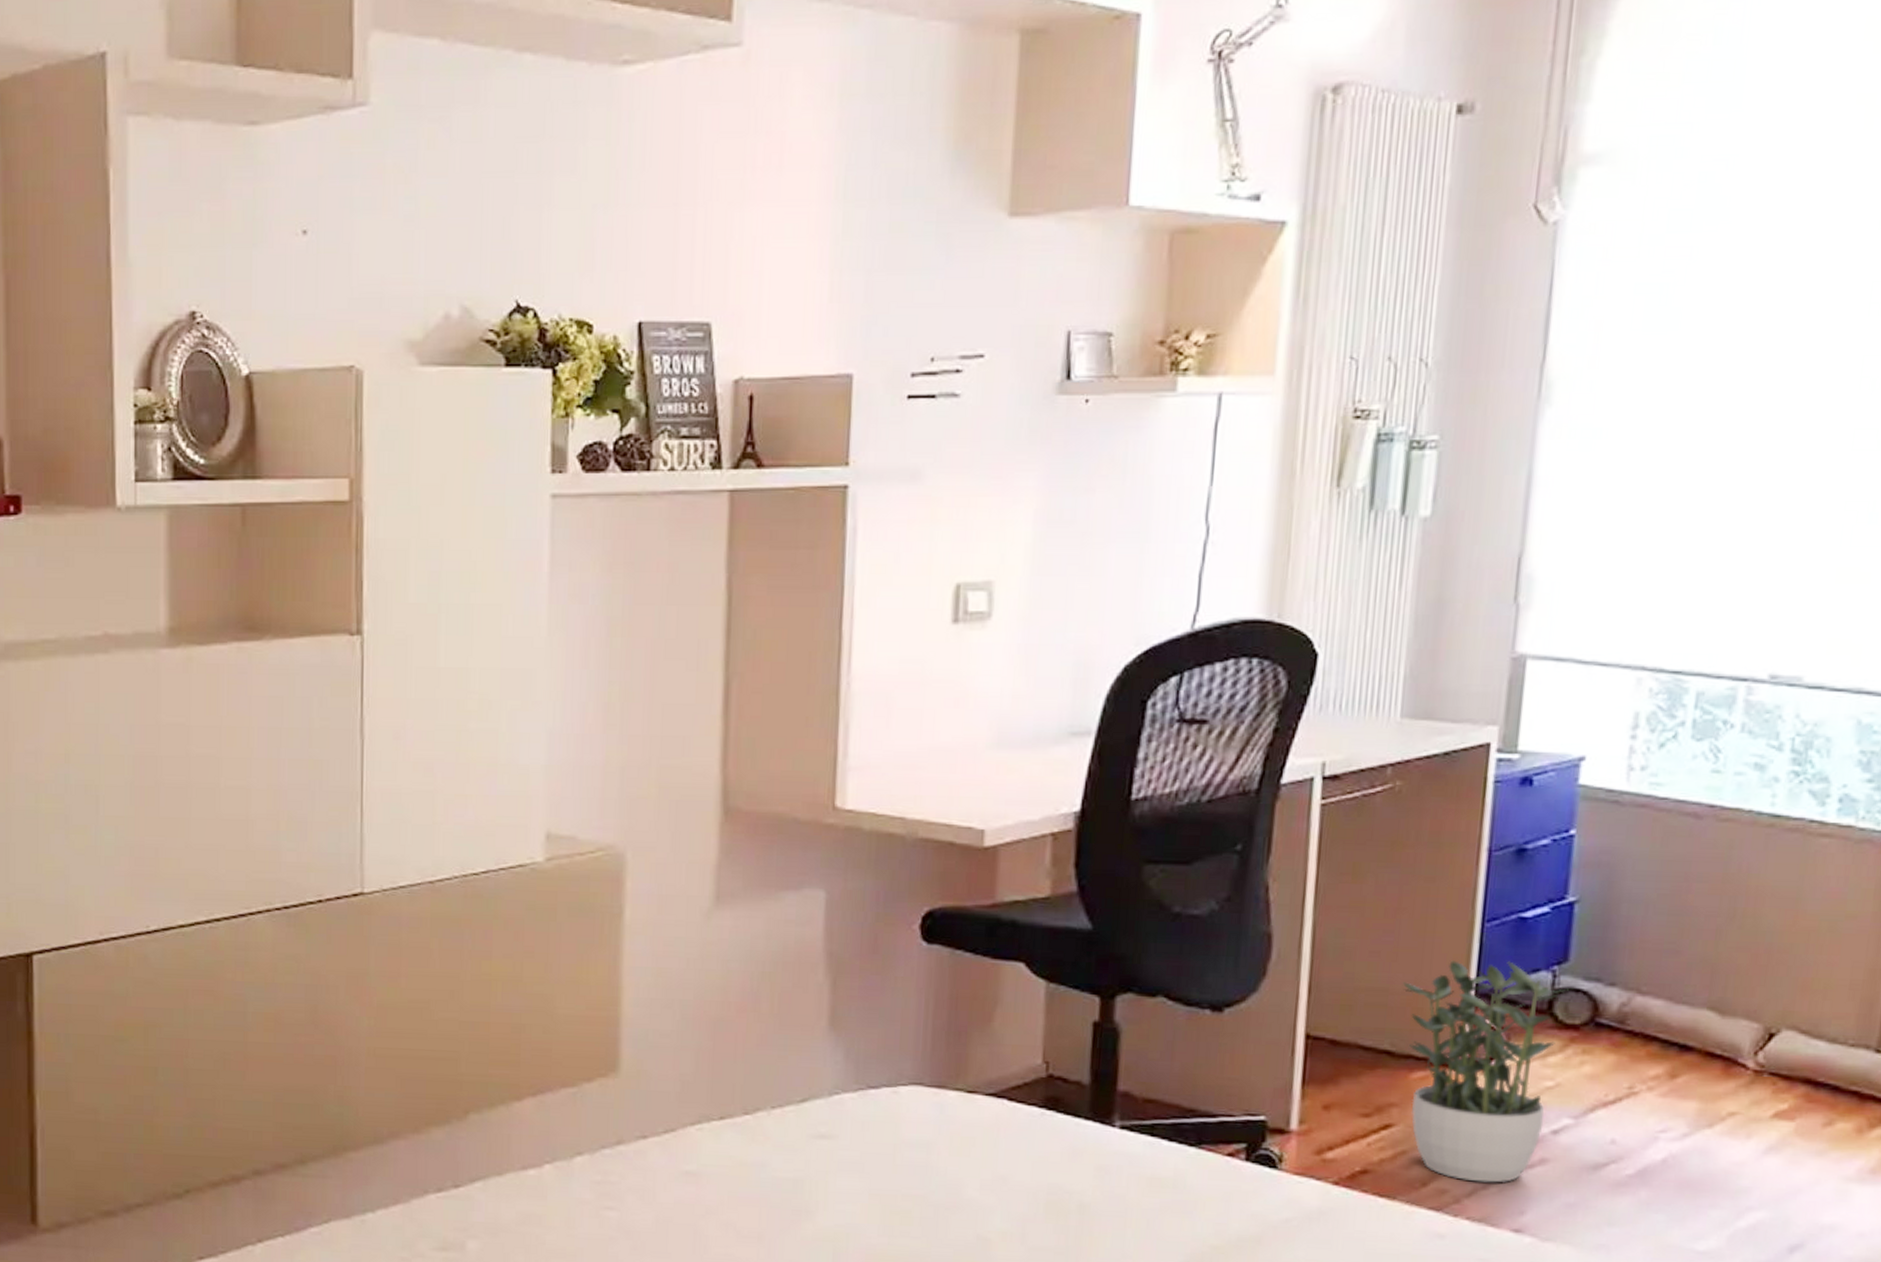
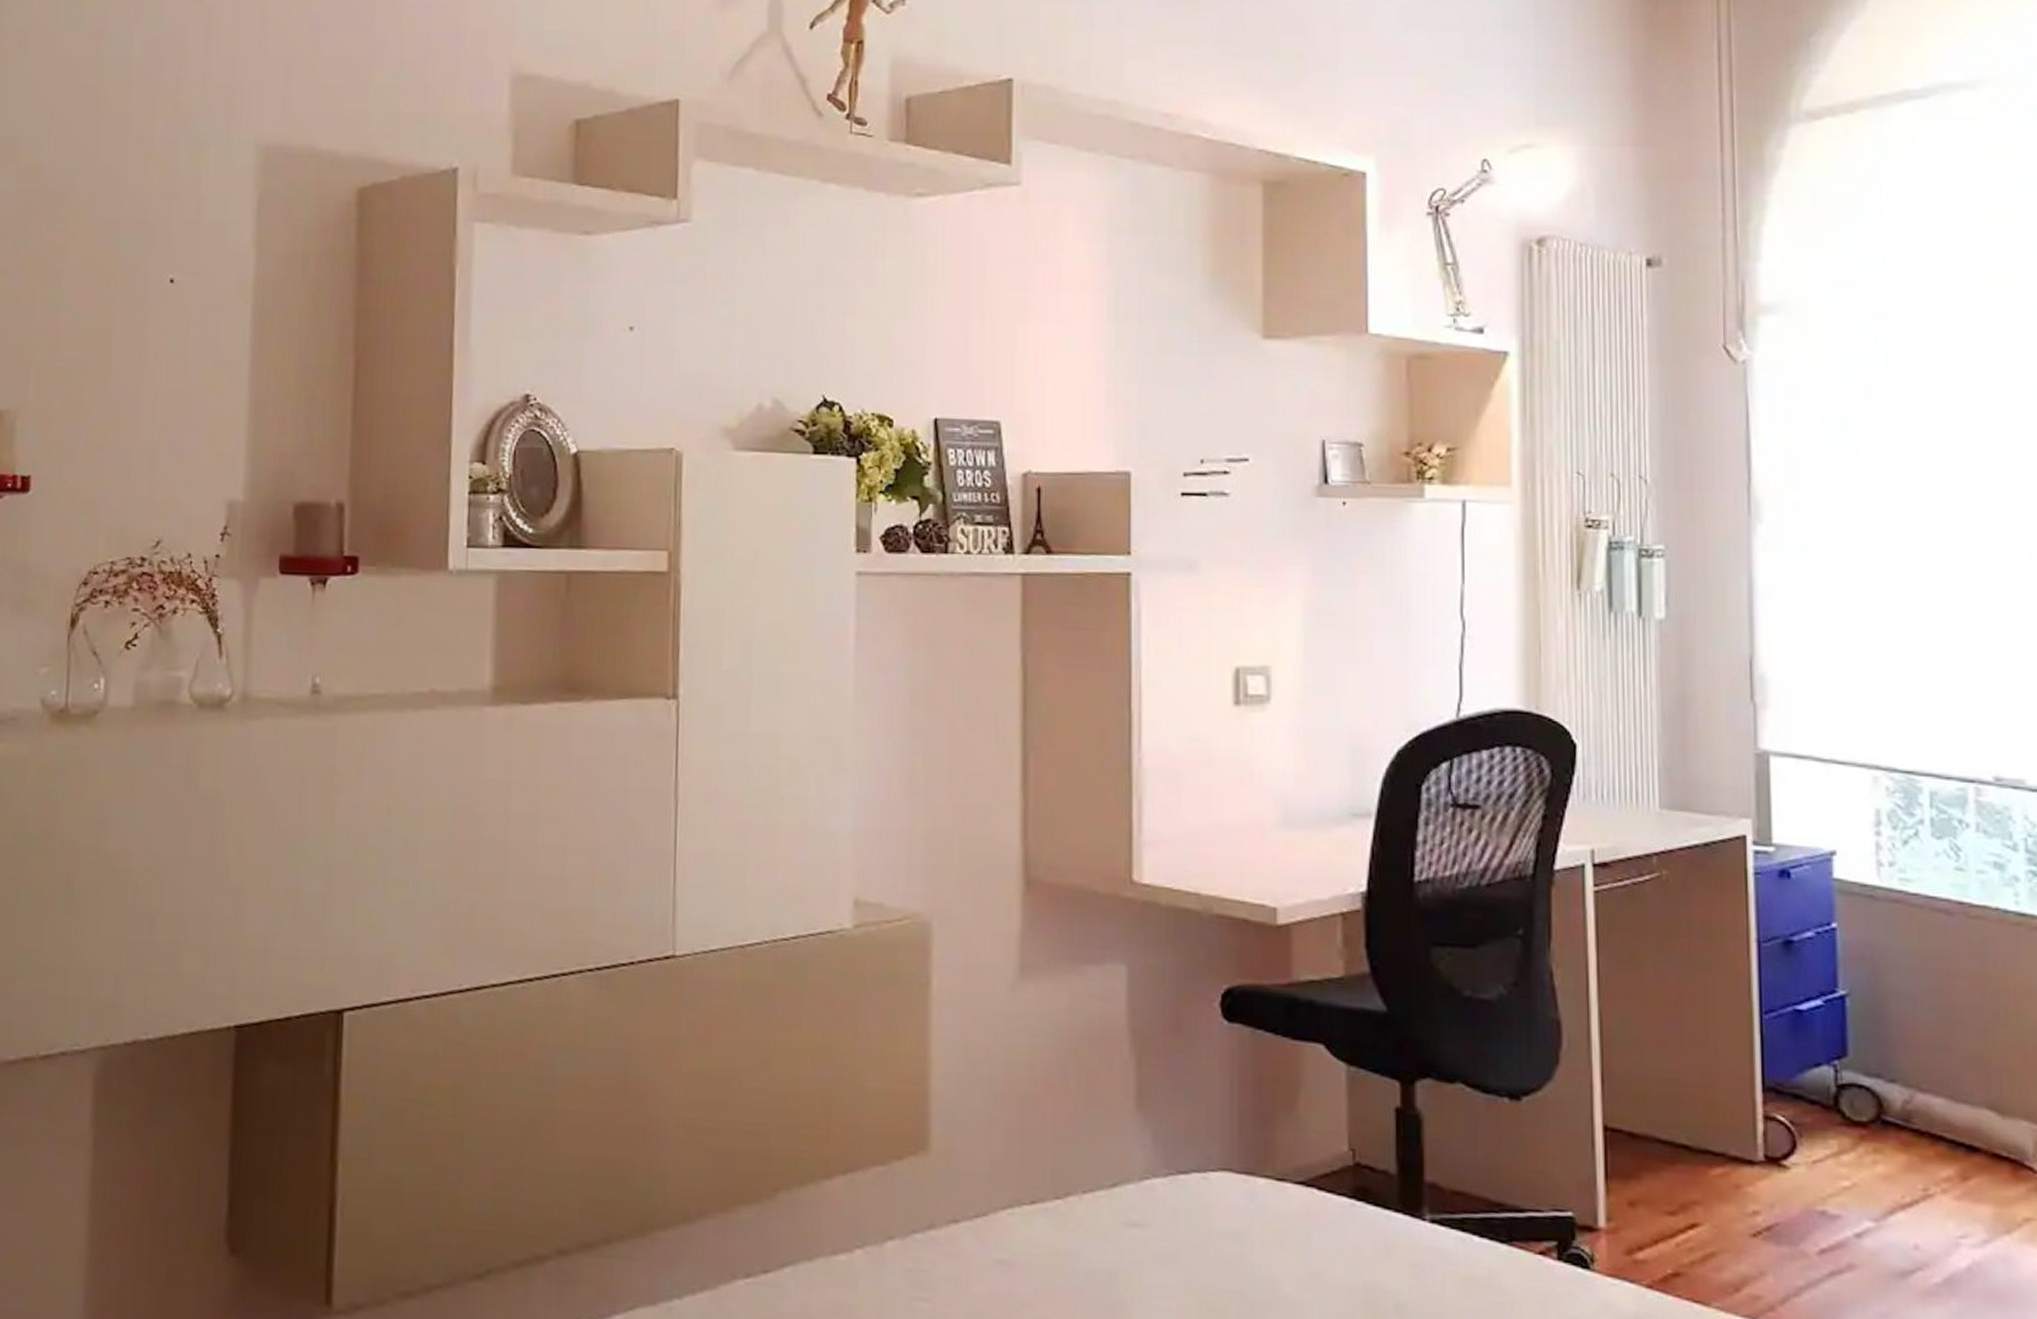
potted plant: present [1402,960,1575,1183] -> none [1691,1052,1857,1290]

